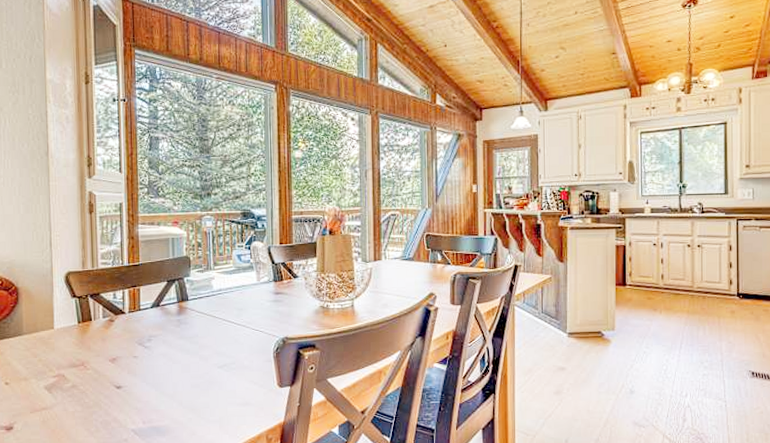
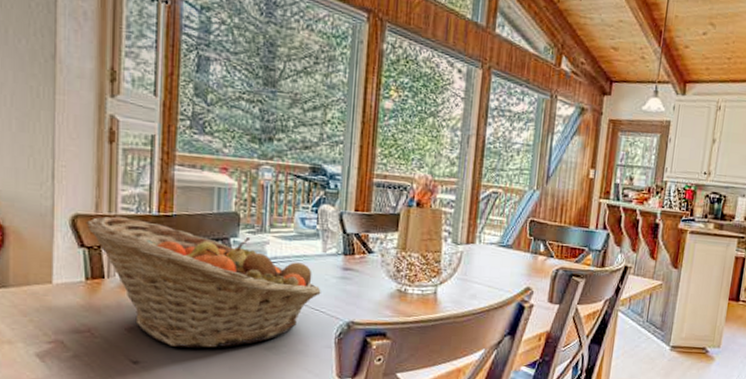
fruit basket: none [76,270,259,372] -> present [85,216,321,349]

